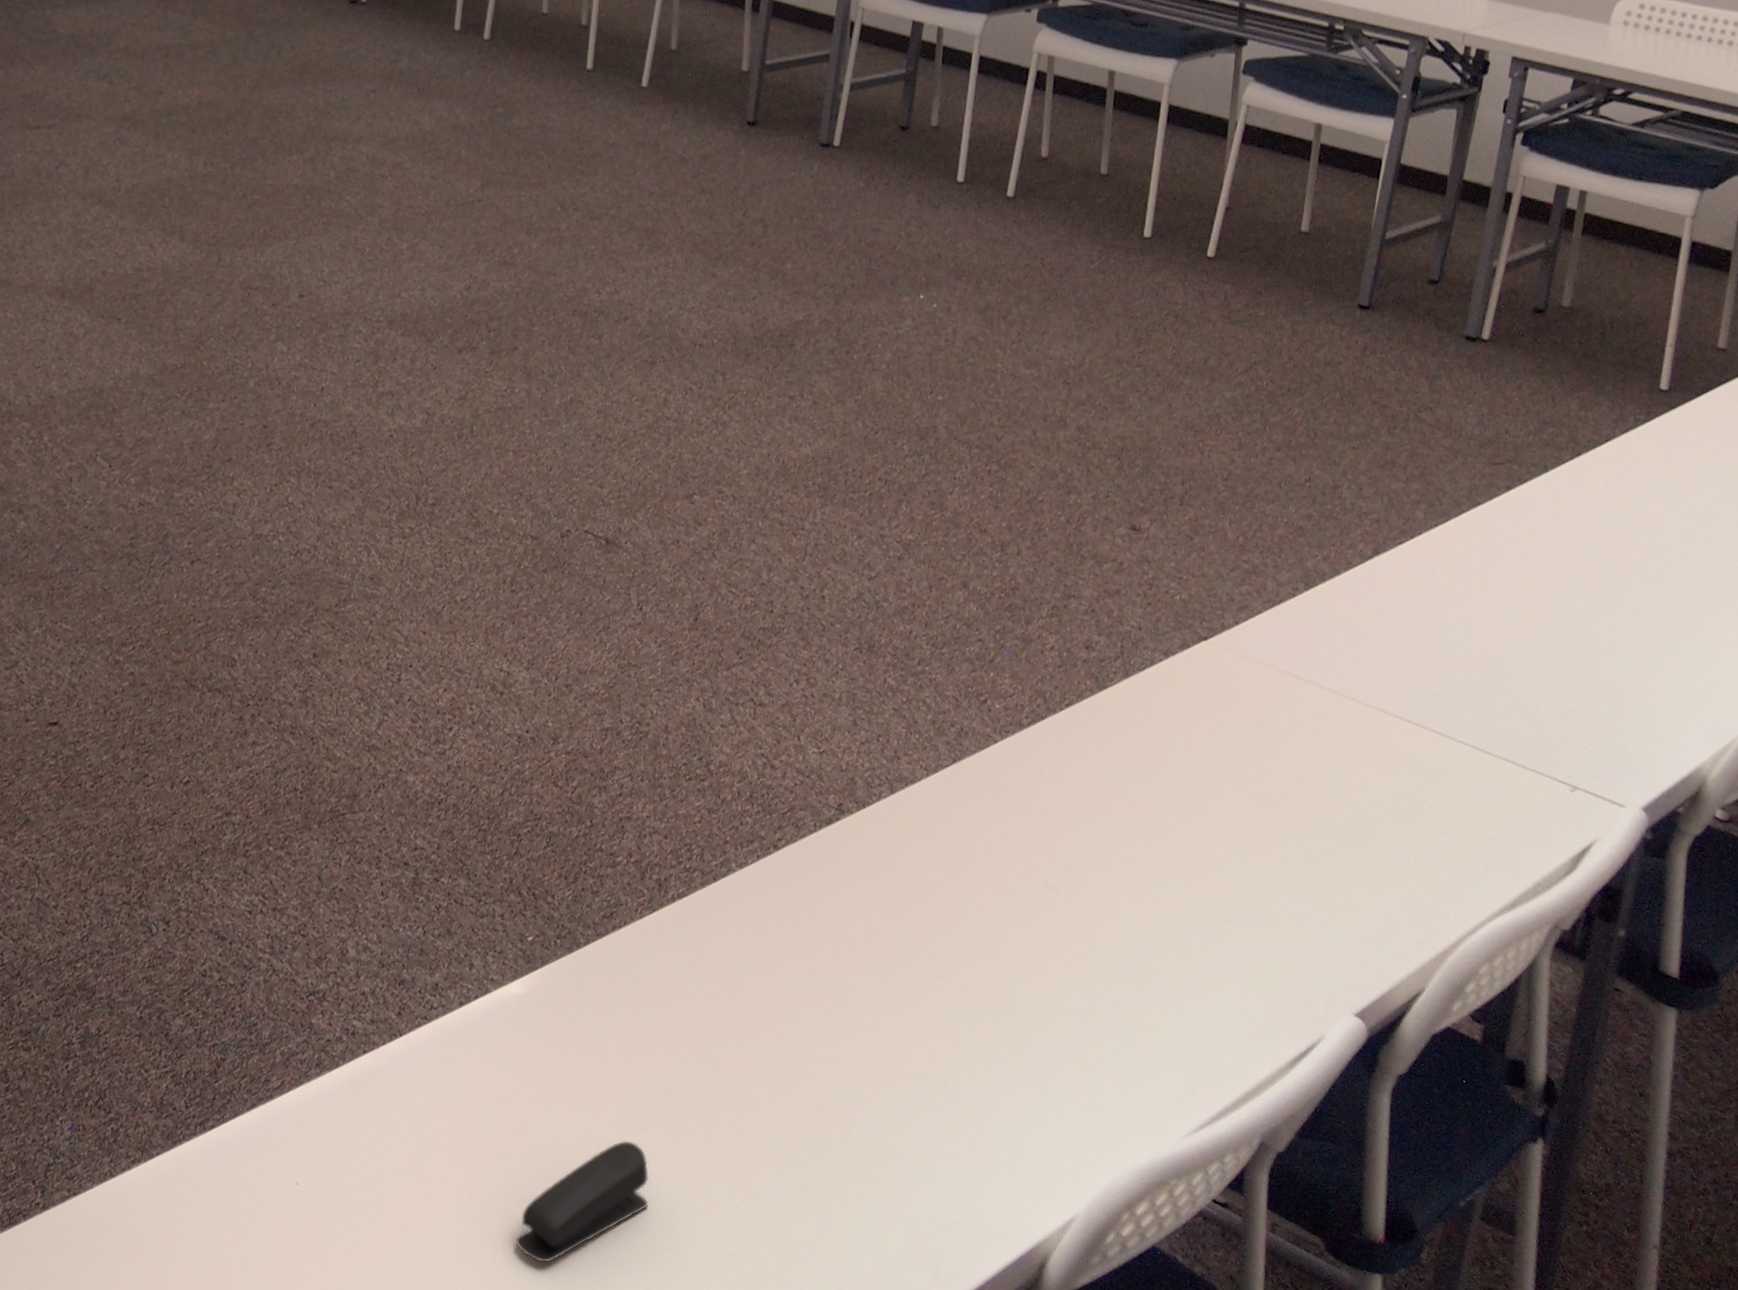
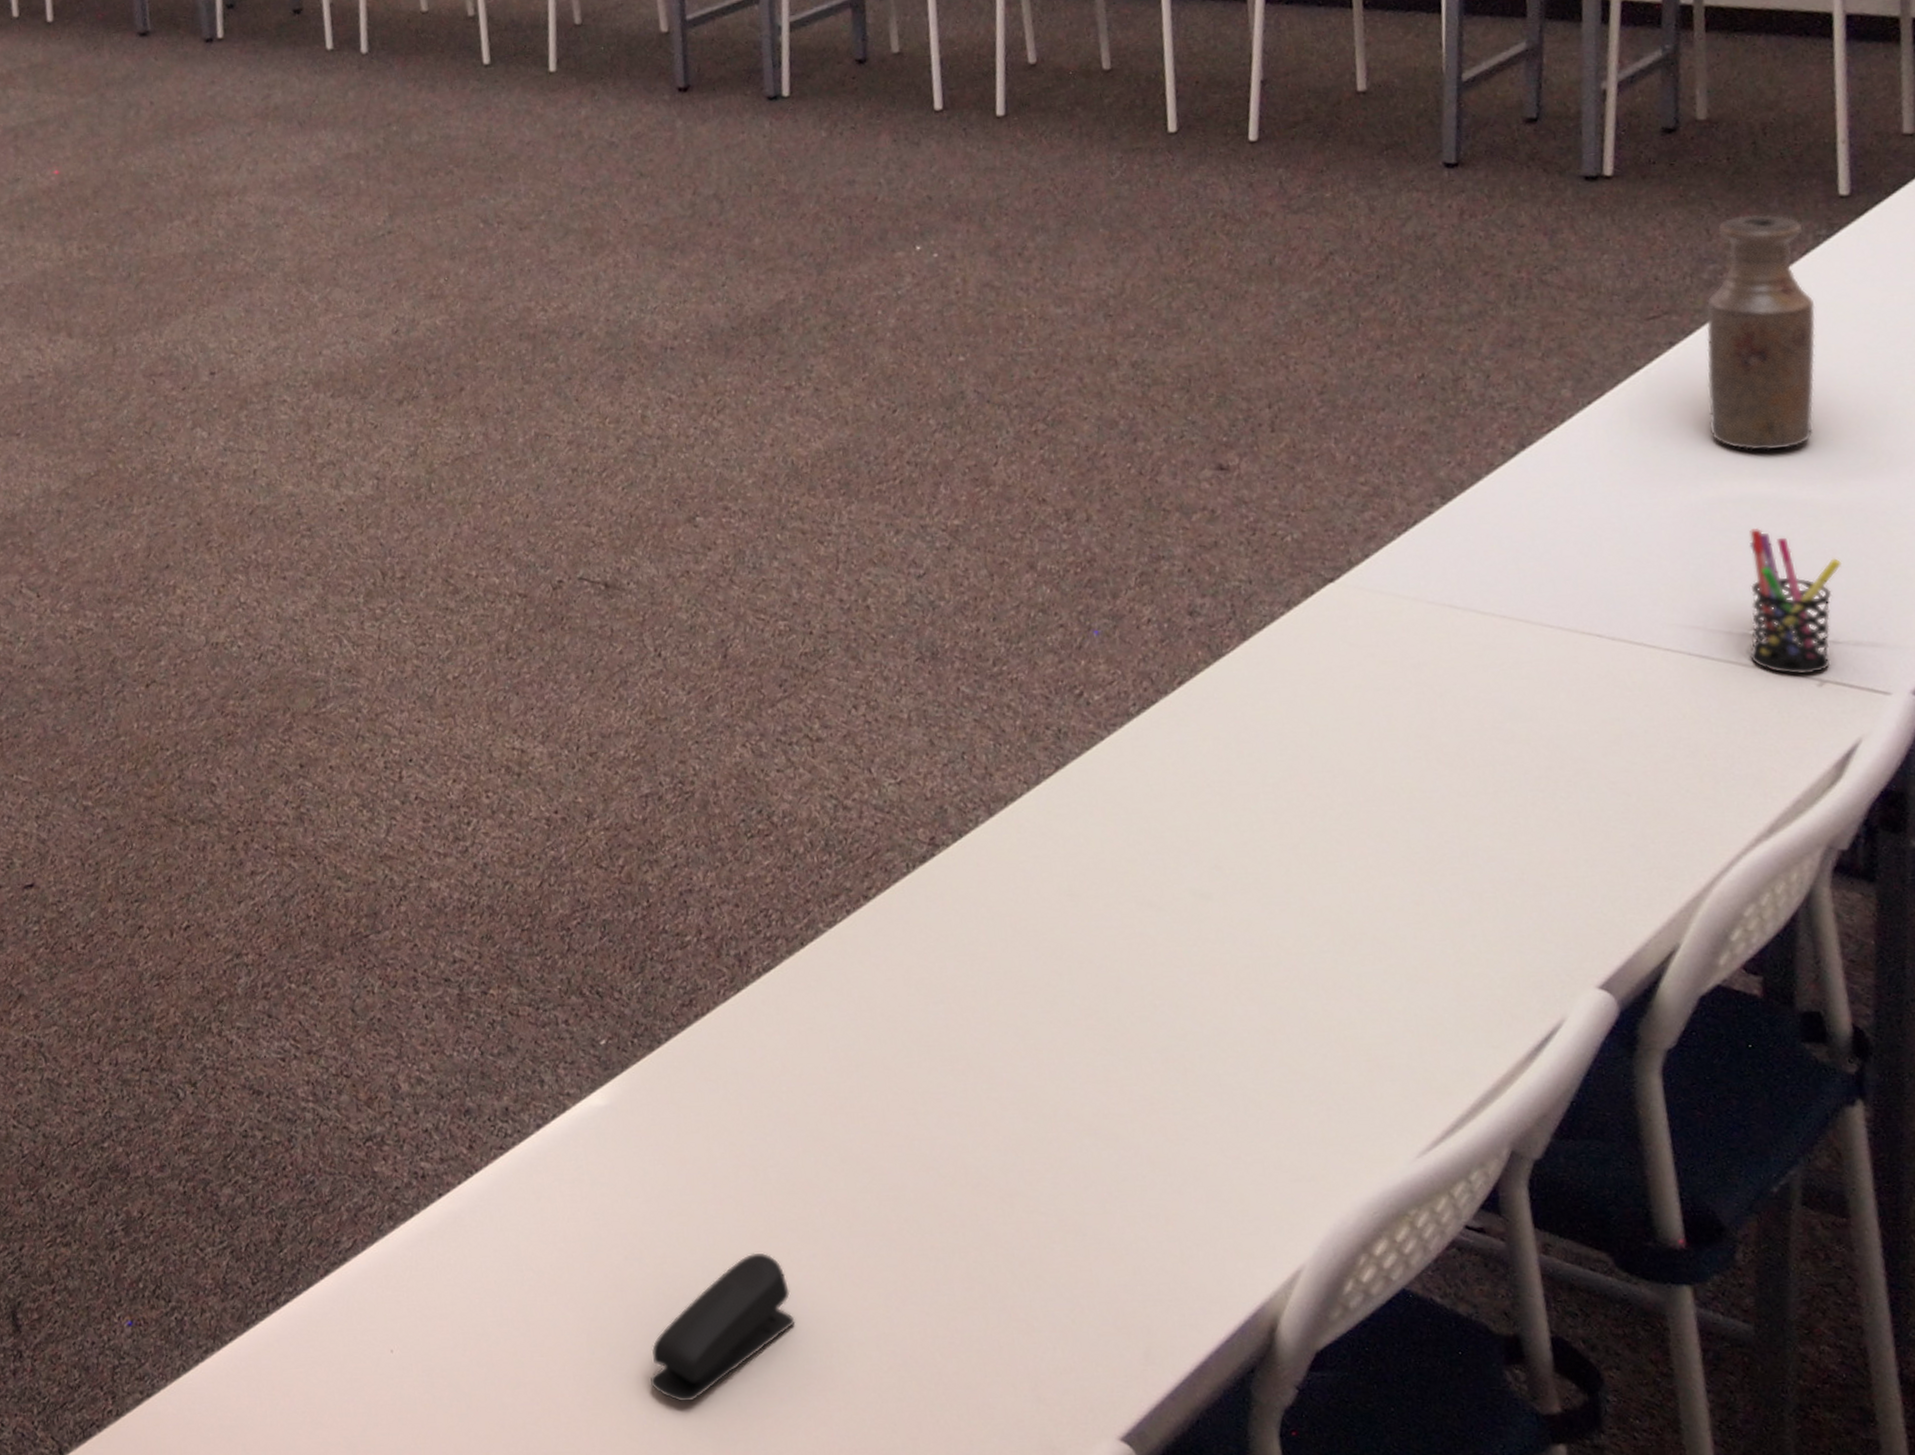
pen holder: none [1522,653,1607,781] -> present [1749,529,1842,675]
bottle: none [1525,392,1627,591] -> present [1706,214,1816,451]

